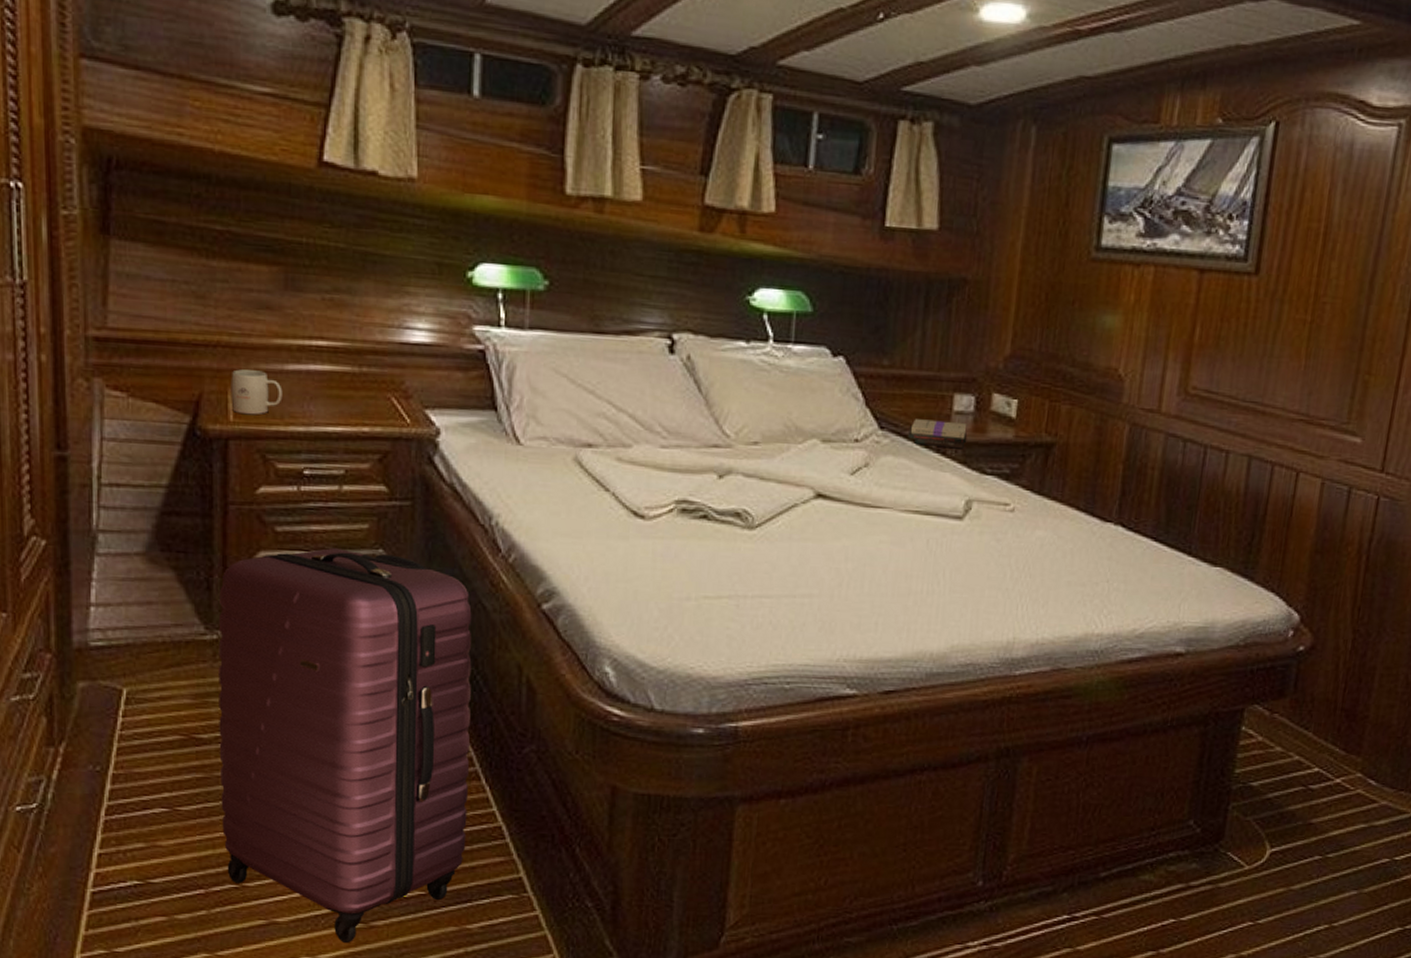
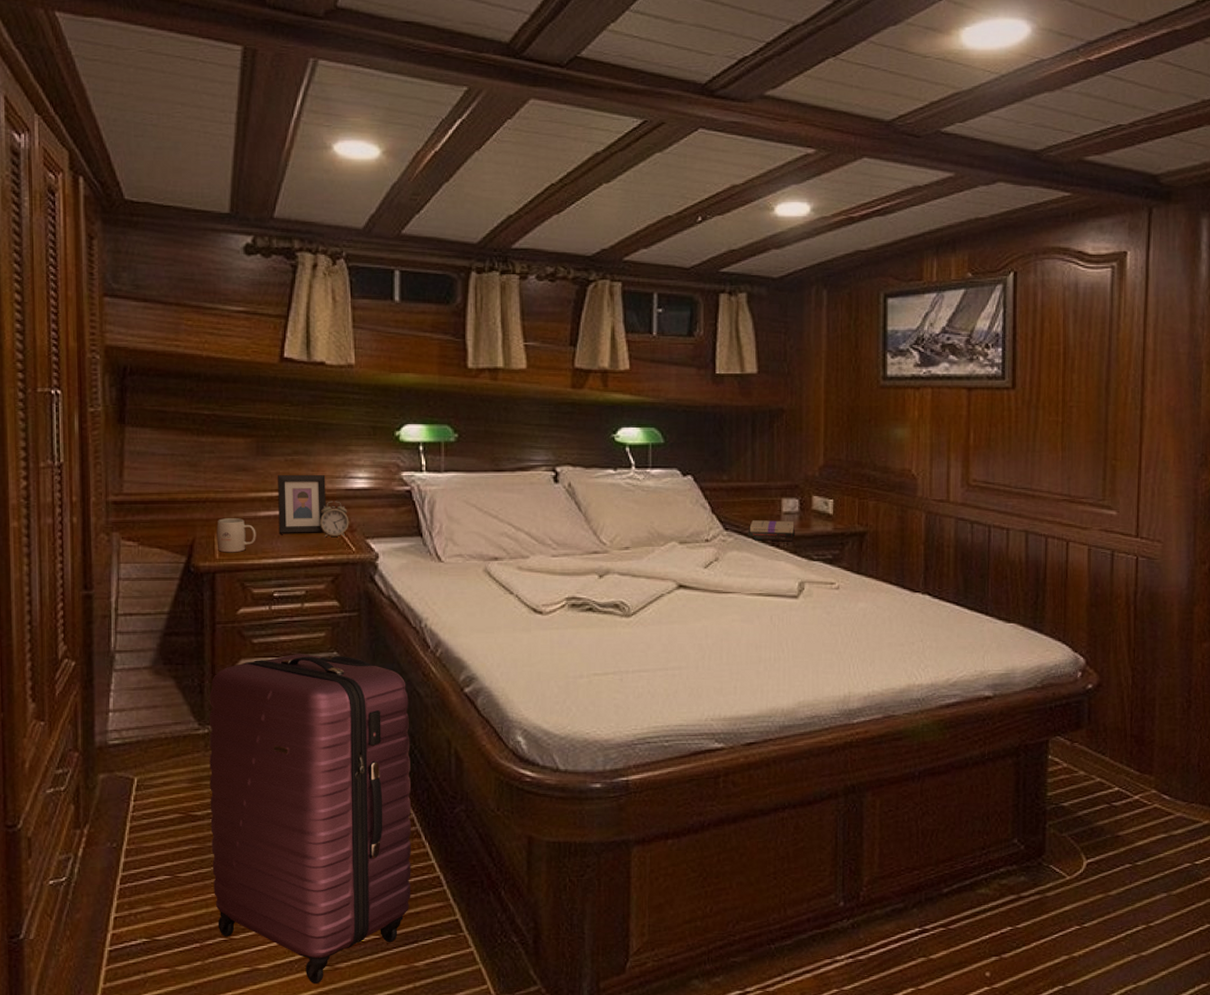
picture frame: none [311,317,375,398] -> present [278,474,326,534]
alarm clock: none [364,356,404,404] -> present [319,501,349,538]

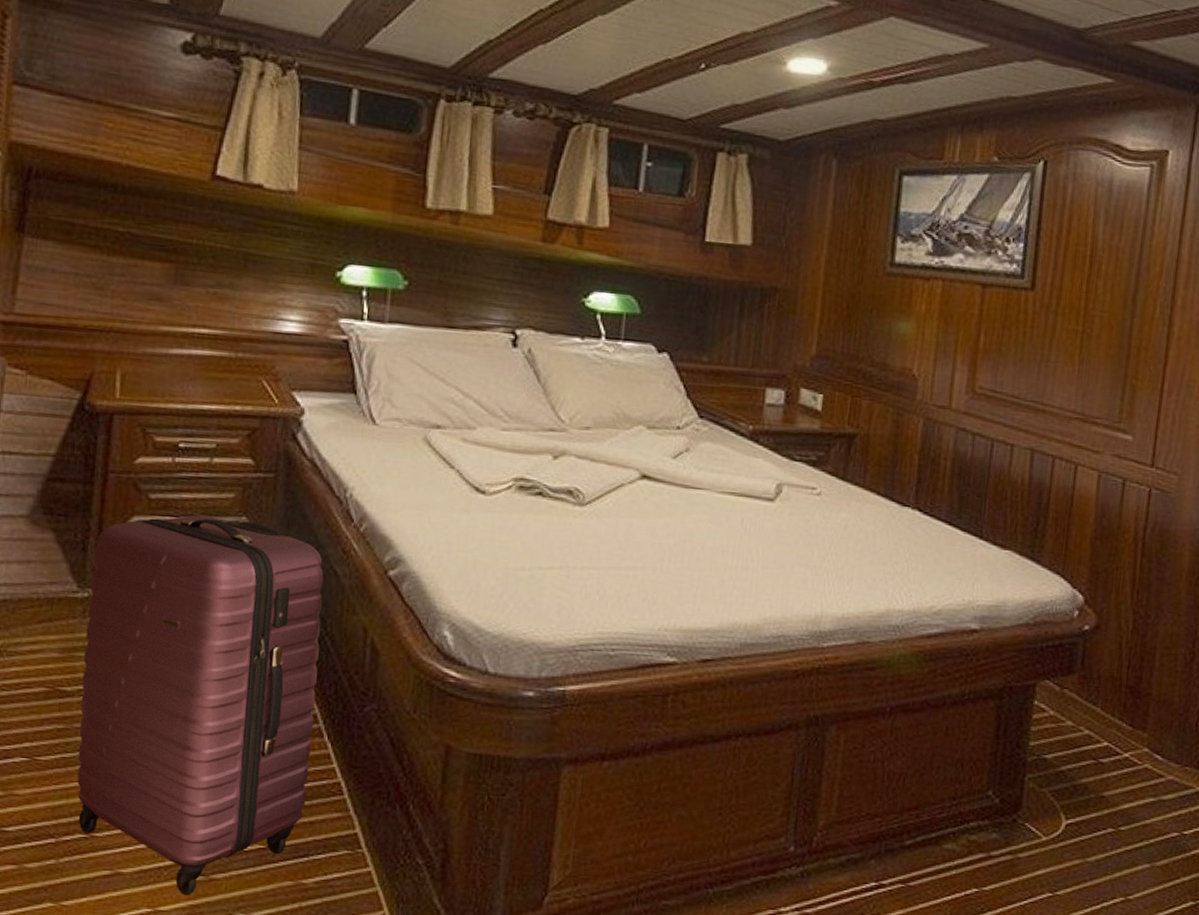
mug: present [216,518,256,553] -> none [118,352,166,393]
picture frame: present [278,474,326,534] -> none [191,308,252,380]
alarm clock: present [319,501,349,538] -> none [239,344,274,386]
books: present [748,520,796,542] -> none [725,410,778,438]

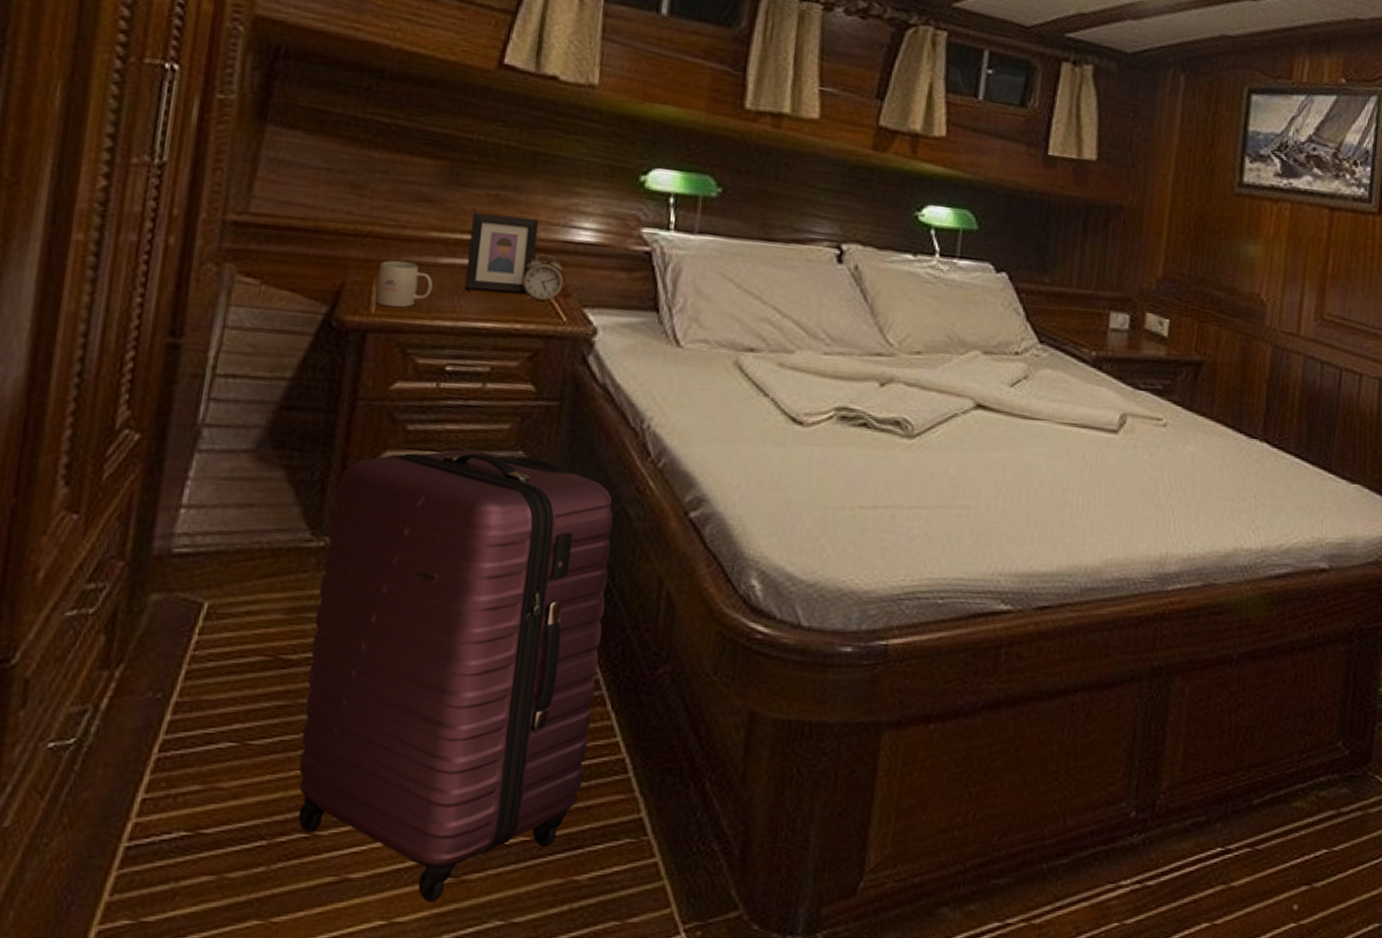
mug: none [118,352,166,393] -> present [375,261,433,308]
picture frame: none [191,308,252,380] -> present [464,212,539,294]
alarm clock: none [239,344,274,386] -> present [522,254,564,302]

